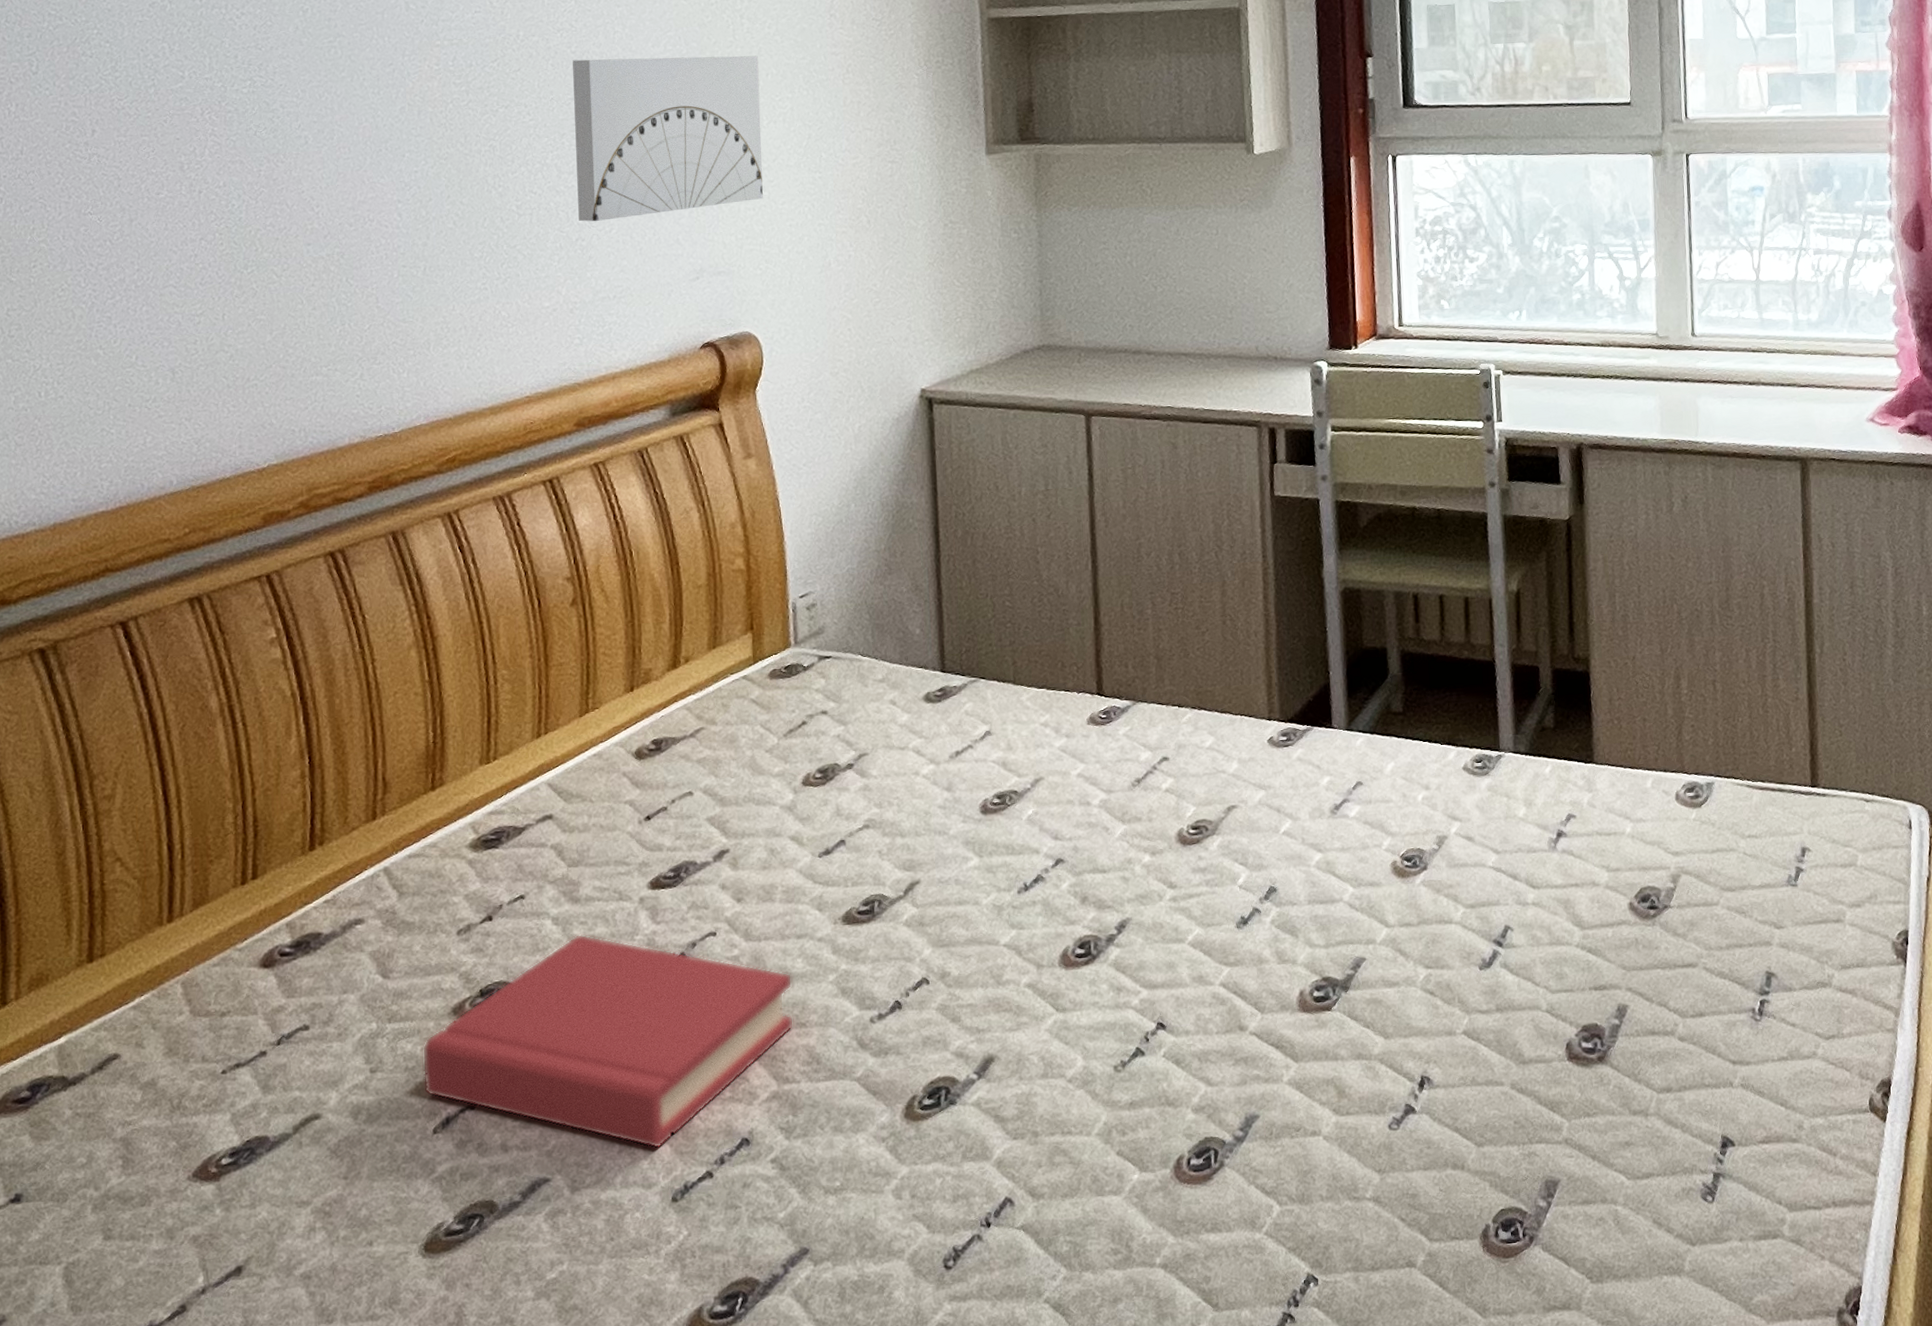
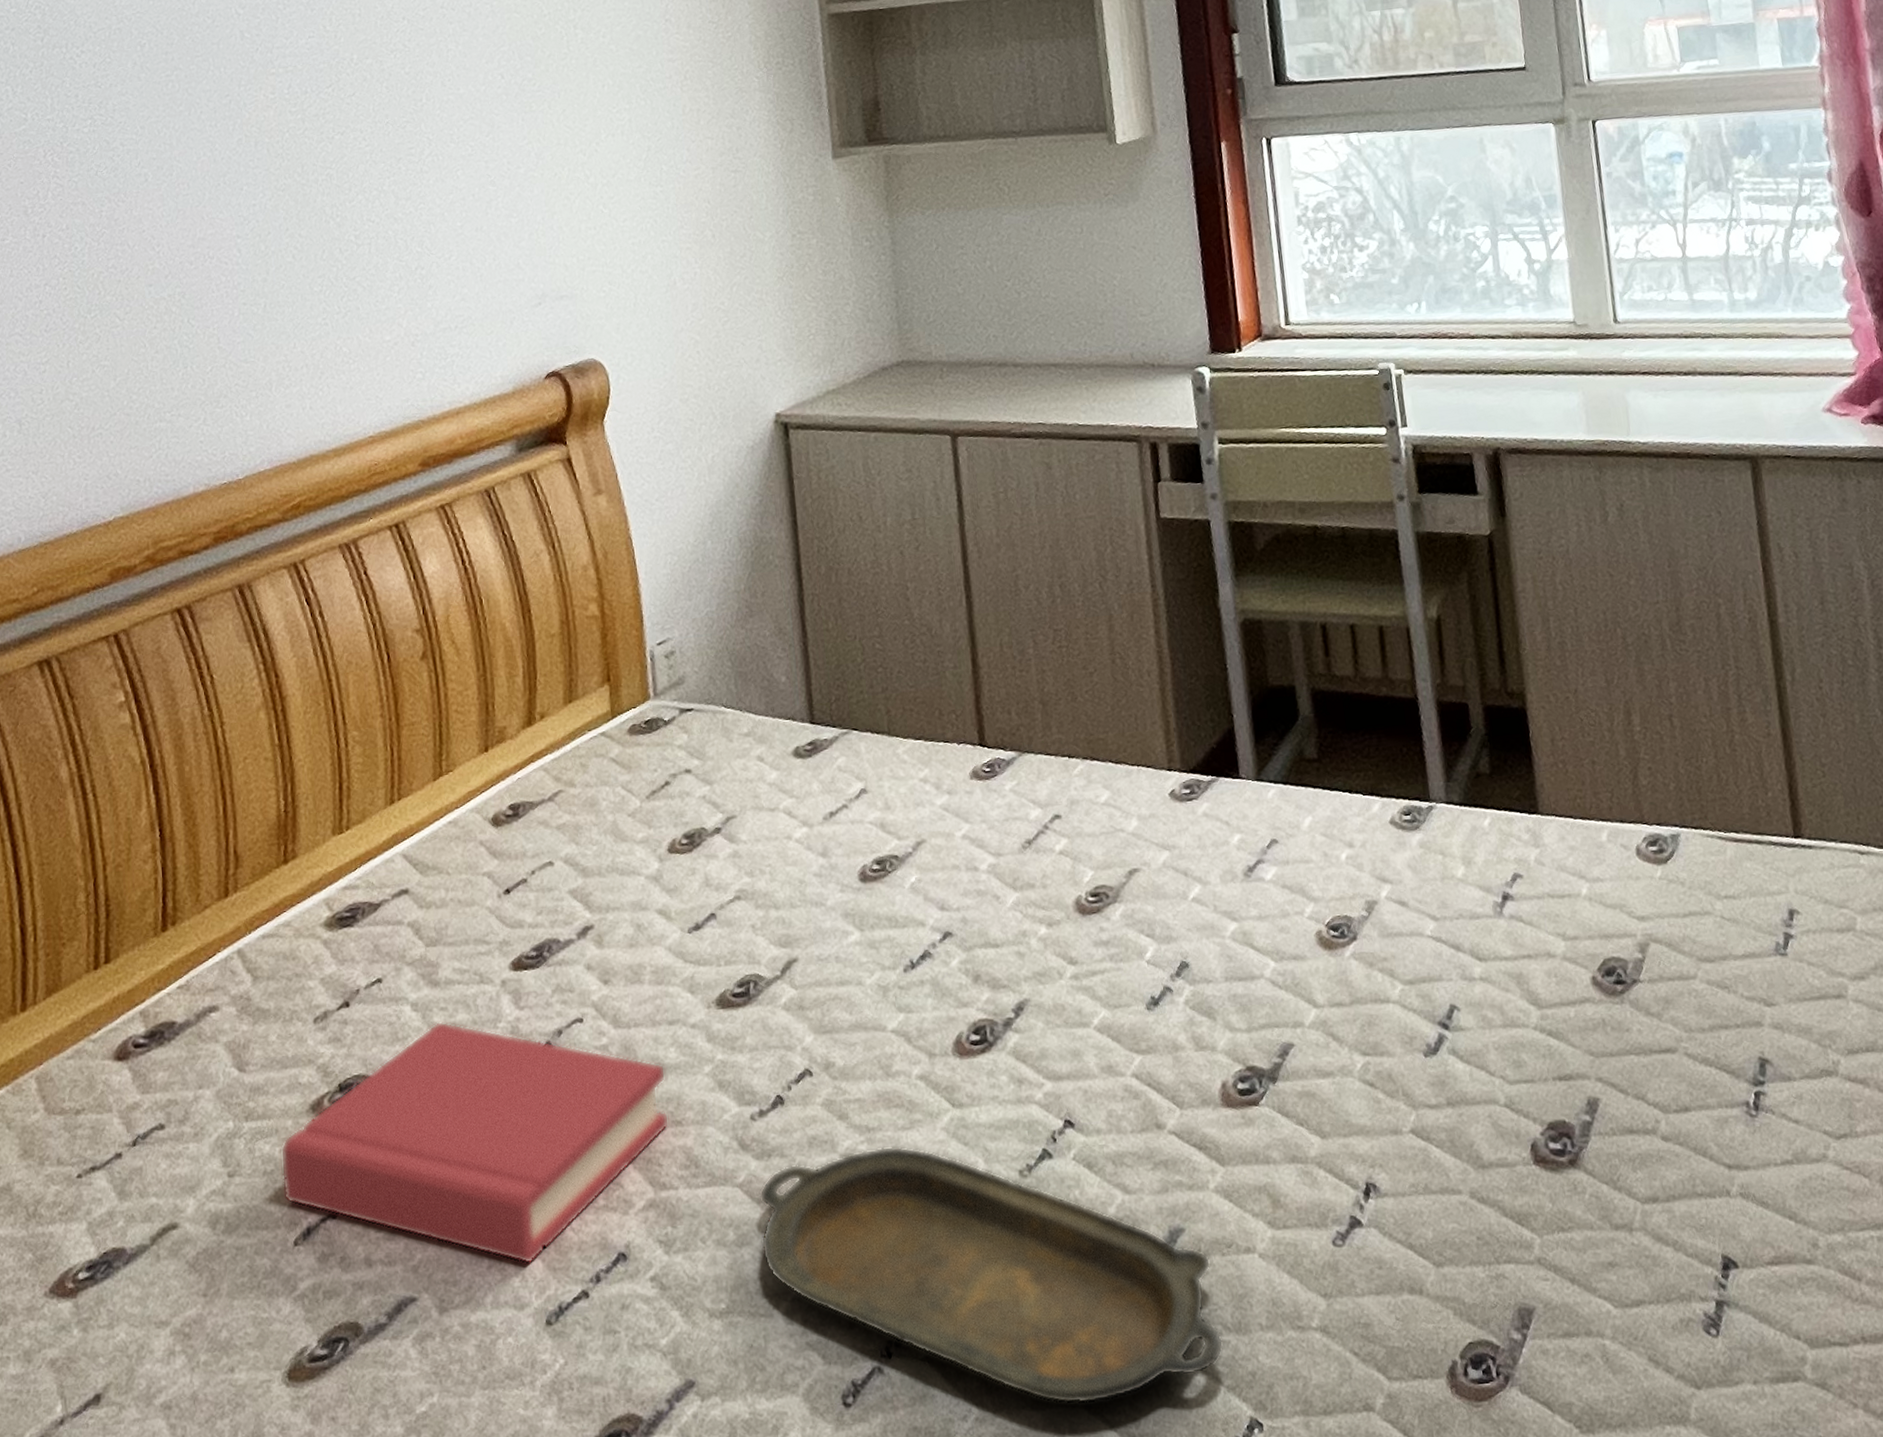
wall art: present [573,55,763,222] -> none [407,66,604,249]
serving tray: none [875,1045,1288,1265] -> present [759,1146,1224,1405]

